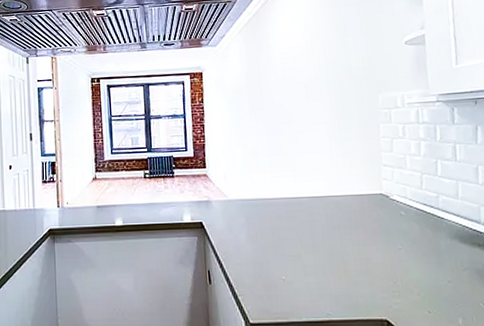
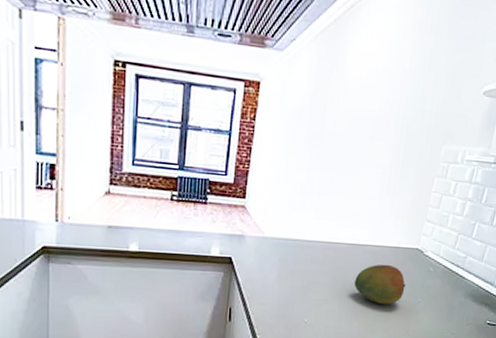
fruit: none [324,213,380,255] -> present [354,264,406,305]

